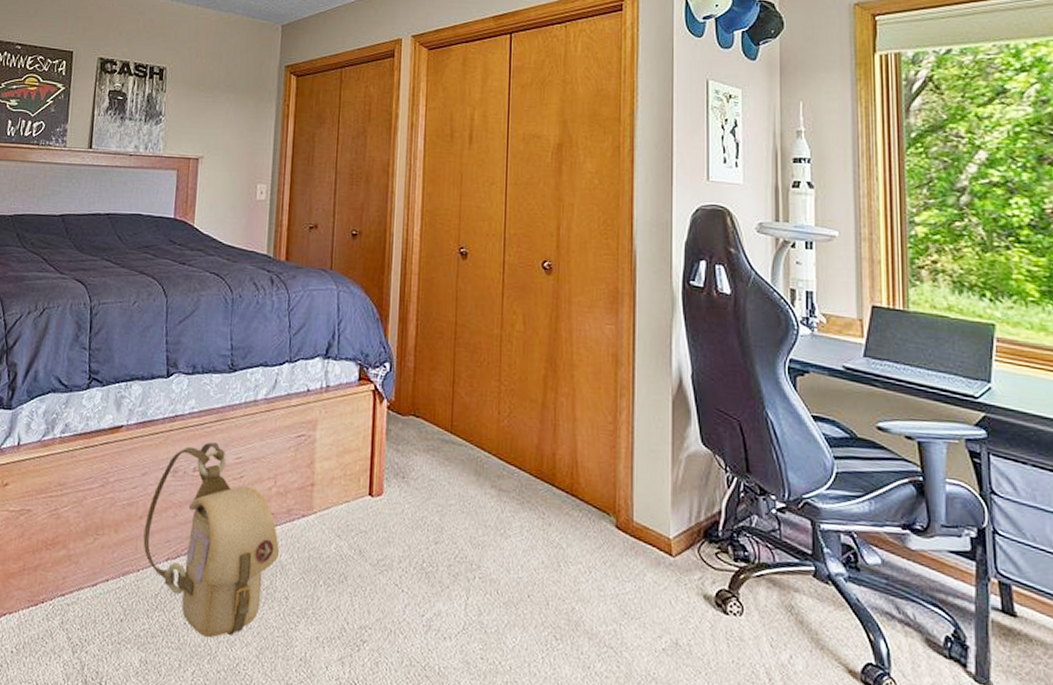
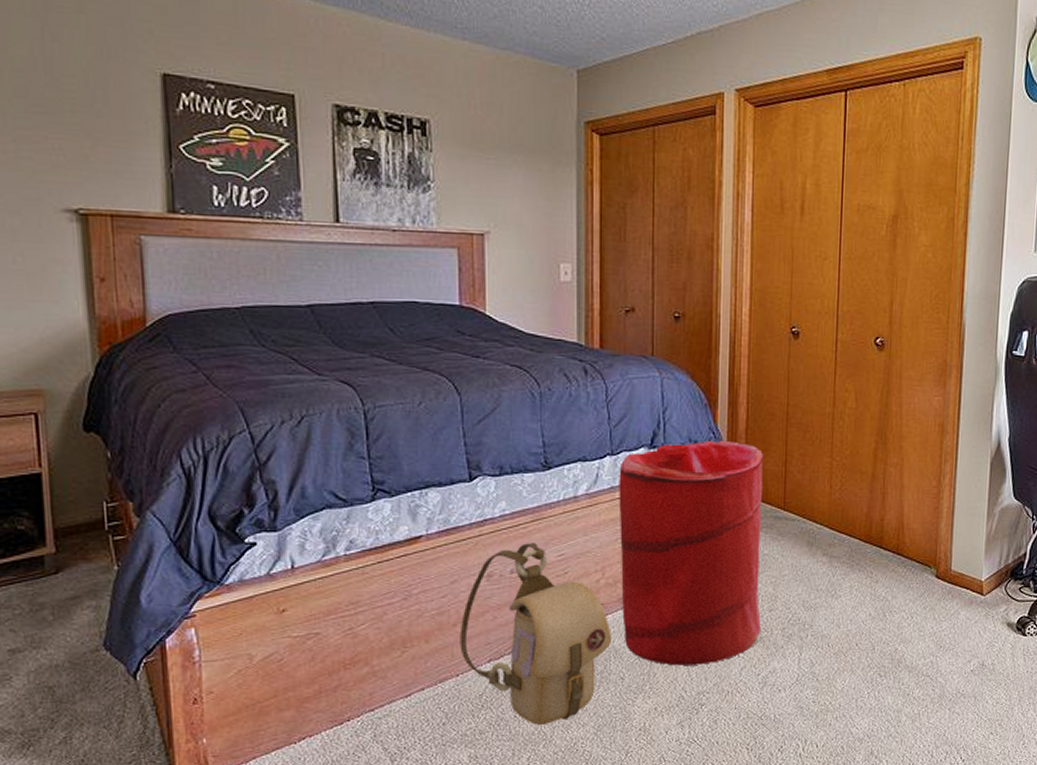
laundry hamper: none [290,354,431,595] -> present [619,440,763,666]

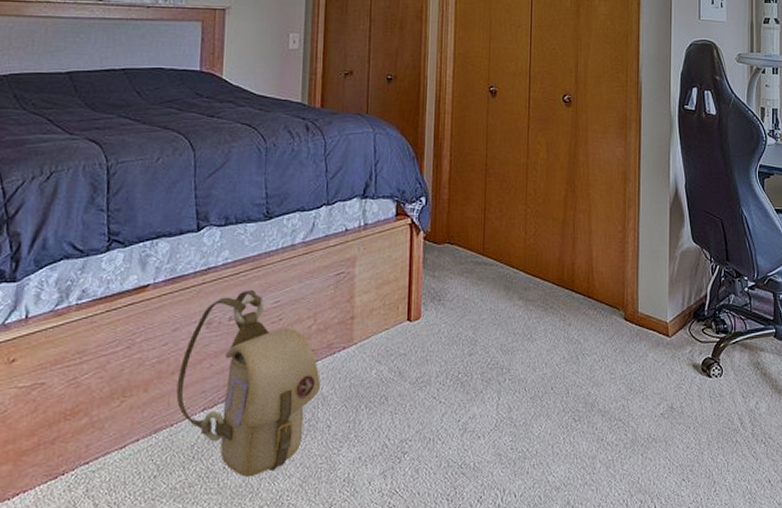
laundry hamper: present [619,440,763,666] -> none [331,190,464,413]

